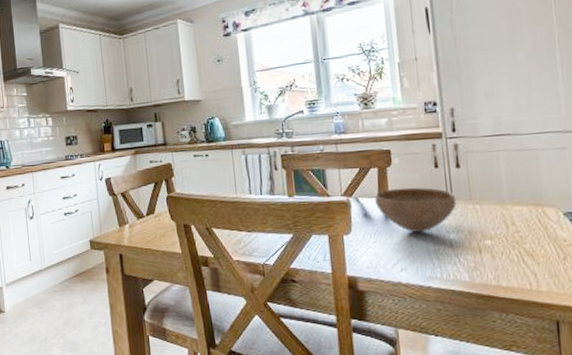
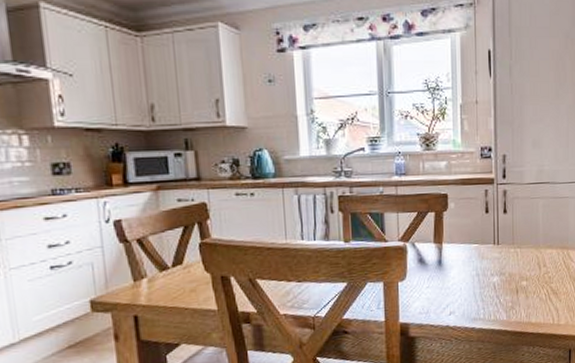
bowl: present [375,187,457,233] -> none [430,232,501,277]

